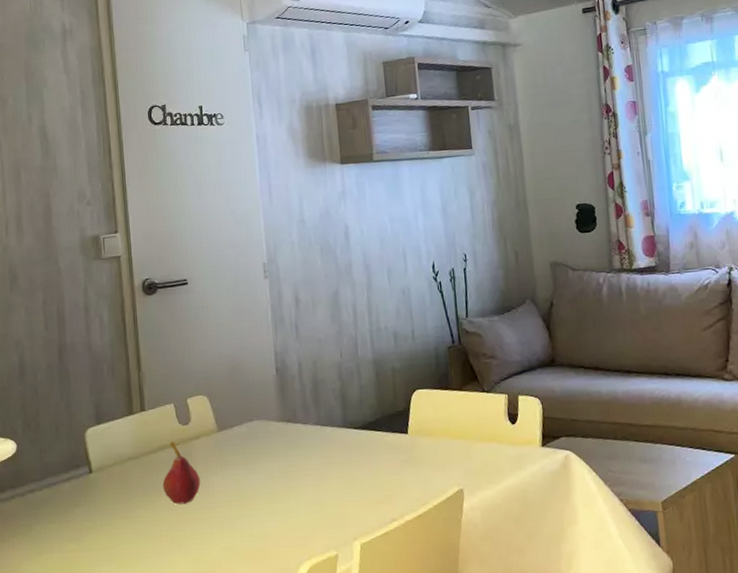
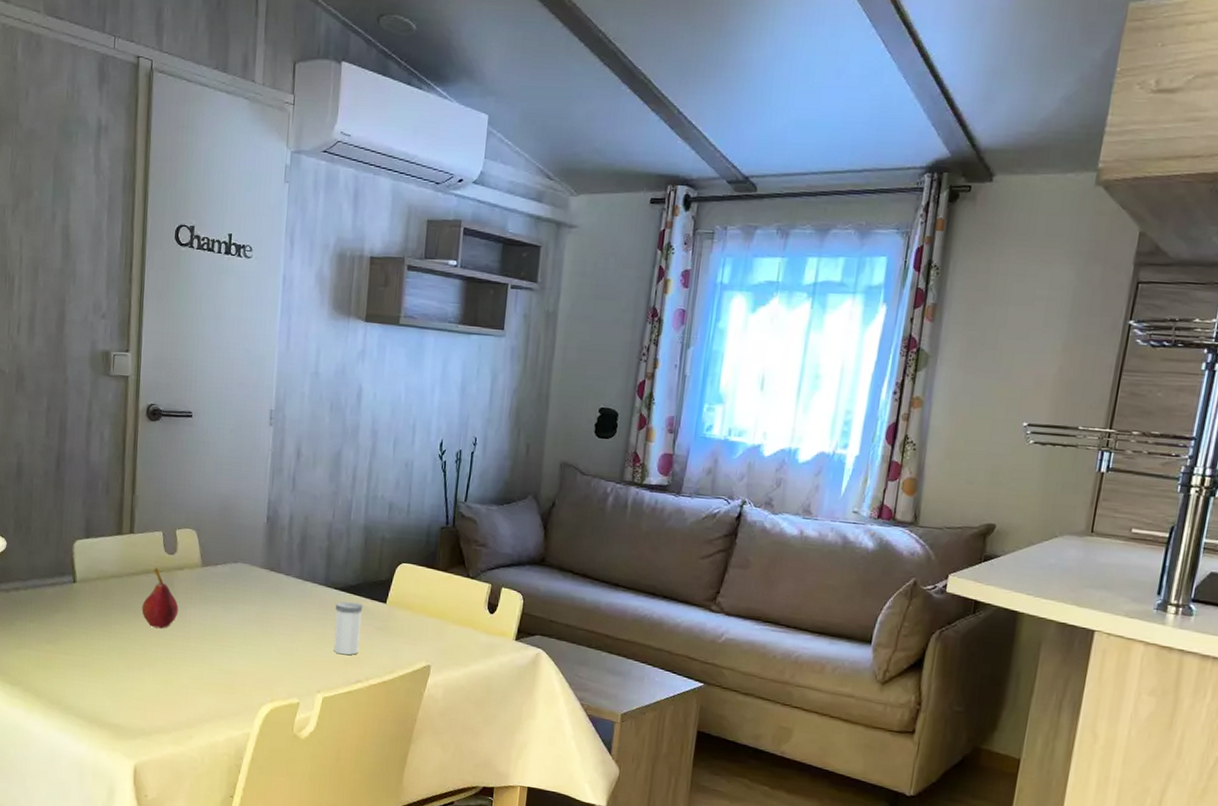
salt shaker: none [358,438,389,495] -> present [333,601,363,655]

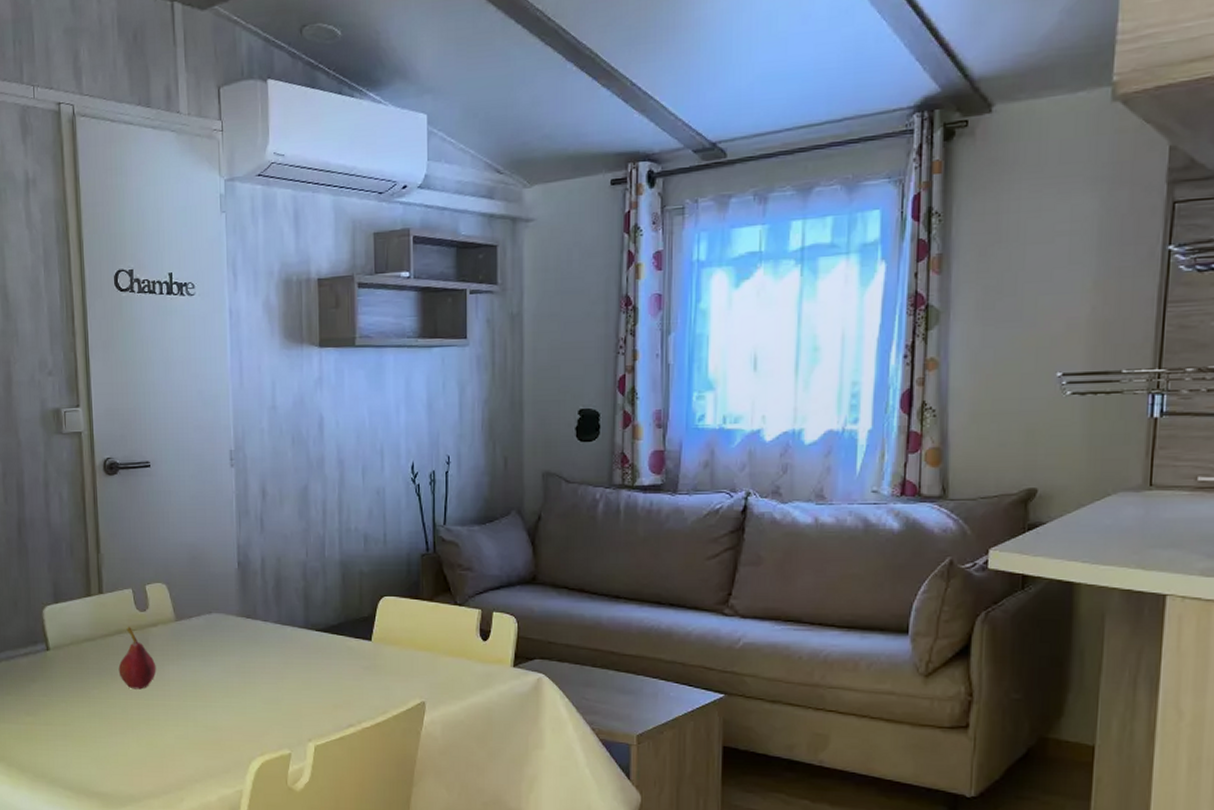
salt shaker: present [333,601,363,655] -> none [318,642,348,699]

